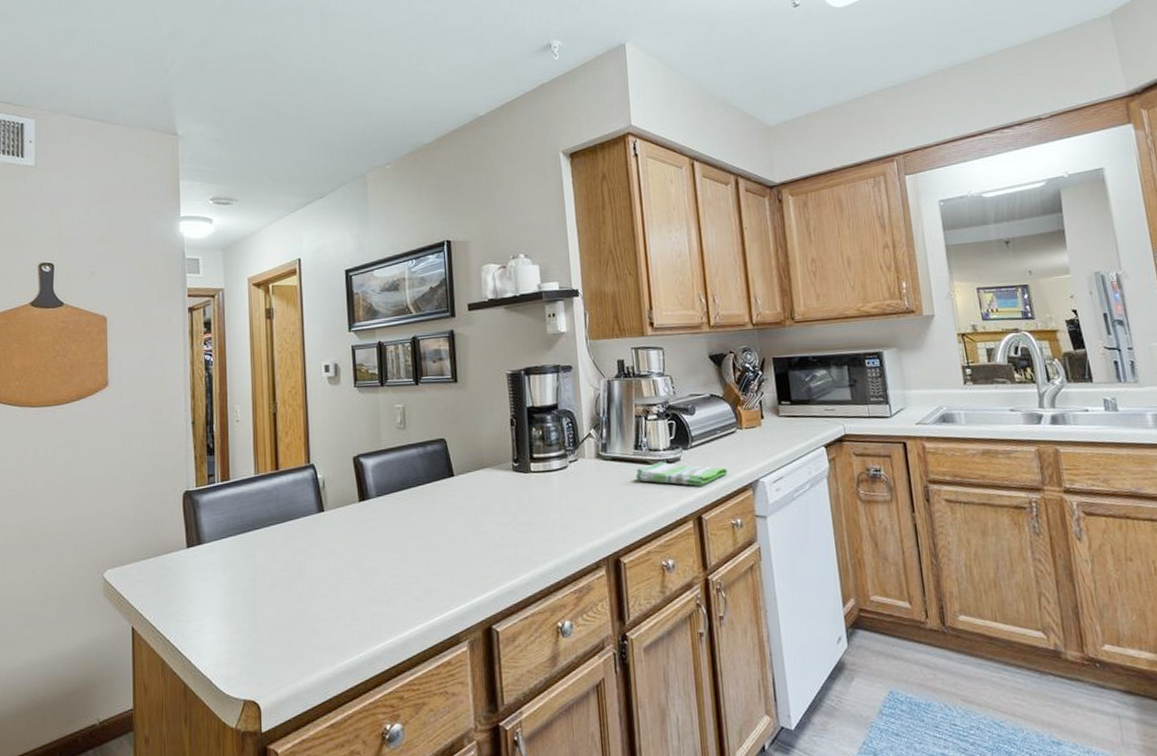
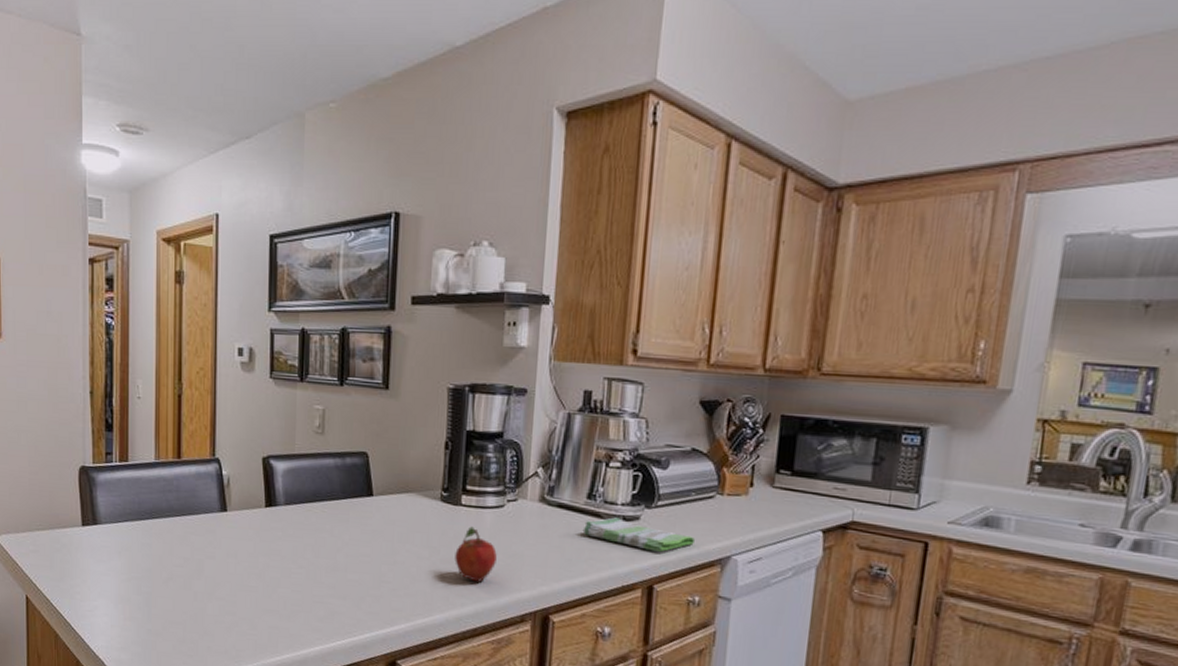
fruit: none [531,489,568,539] -> present [455,526,497,582]

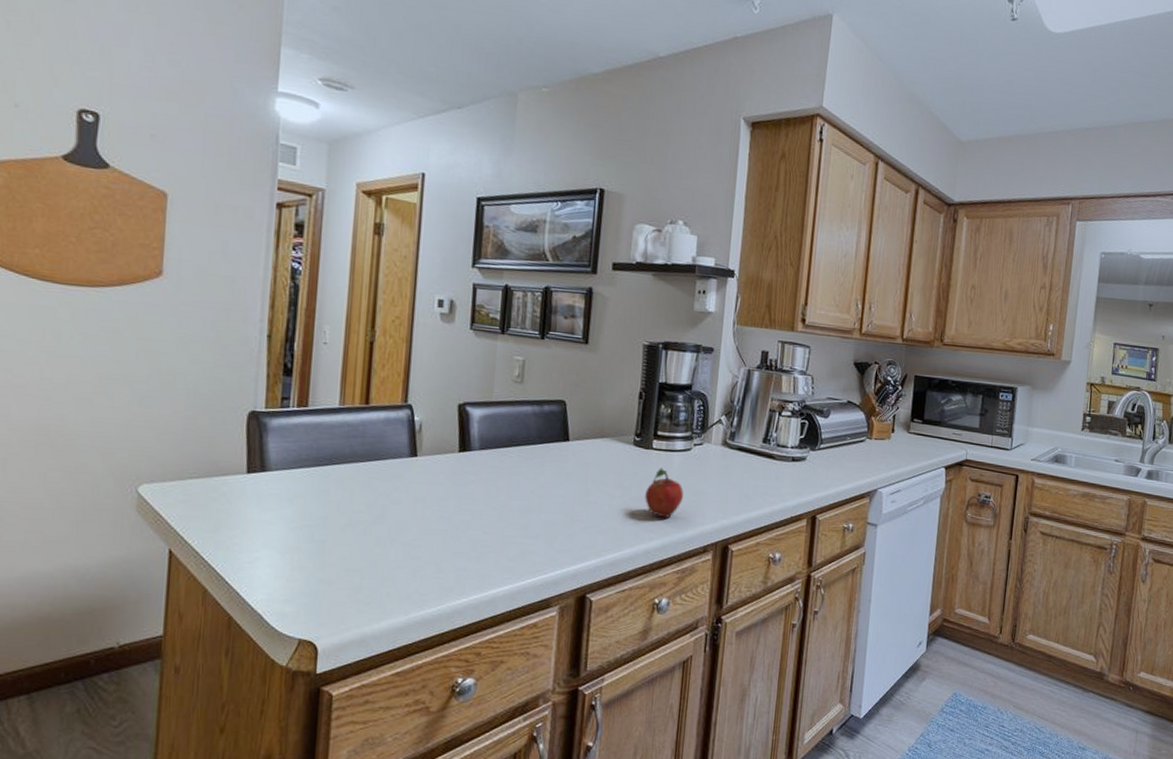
dish towel: present [582,517,696,552] -> none [758,458,850,487]

